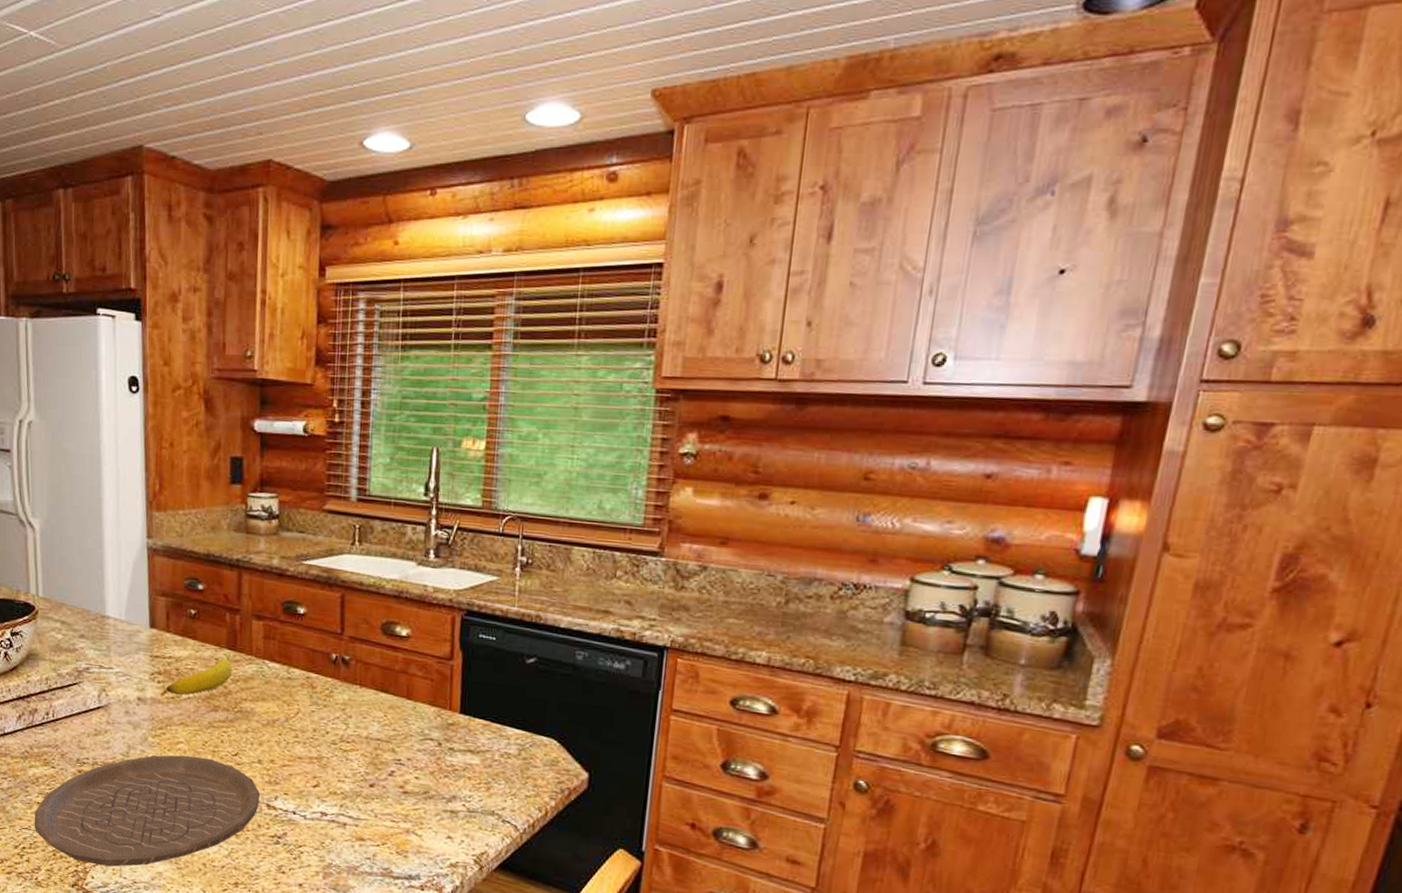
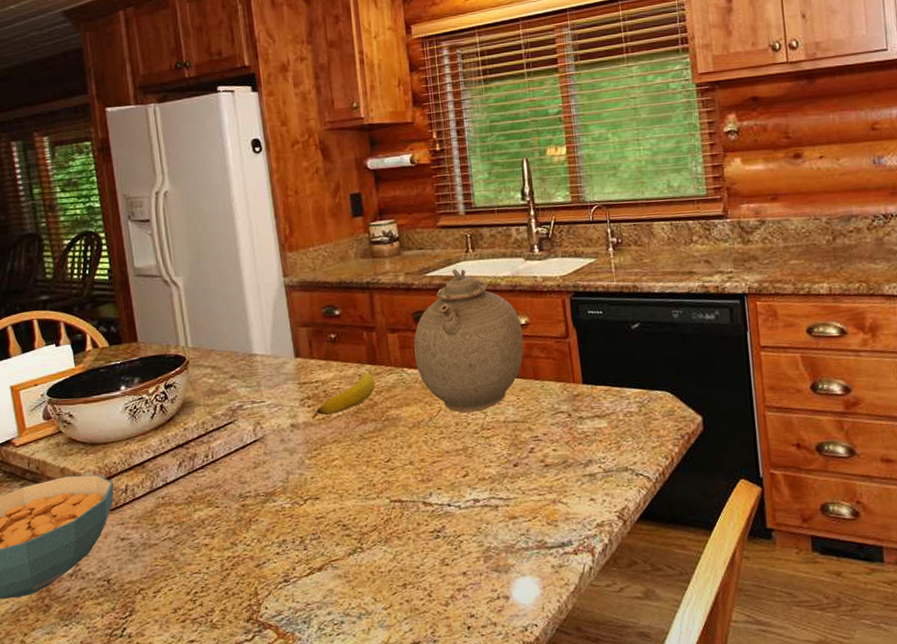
plate: present [34,755,260,867] -> none [203,469,416,595]
teapot: none [278,561,402,721] -> present [414,269,524,413]

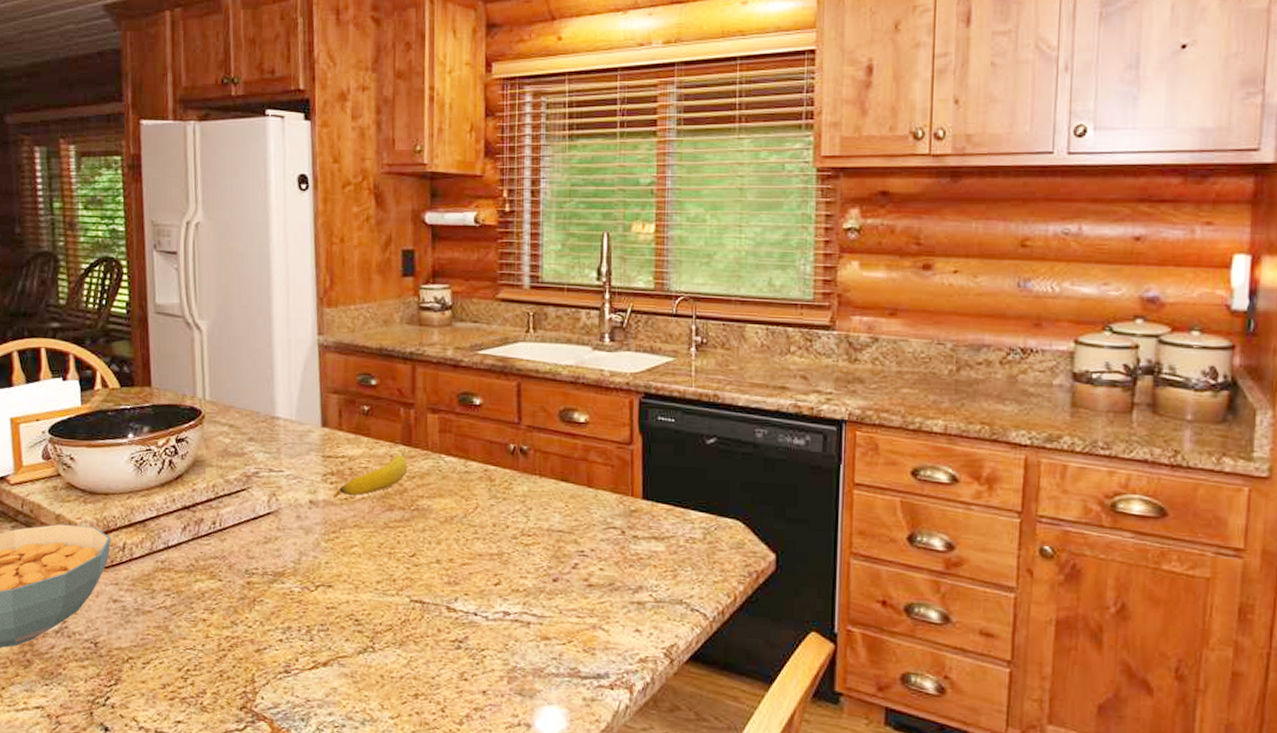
teapot: present [414,269,524,413] -> none [455,349,581,514]

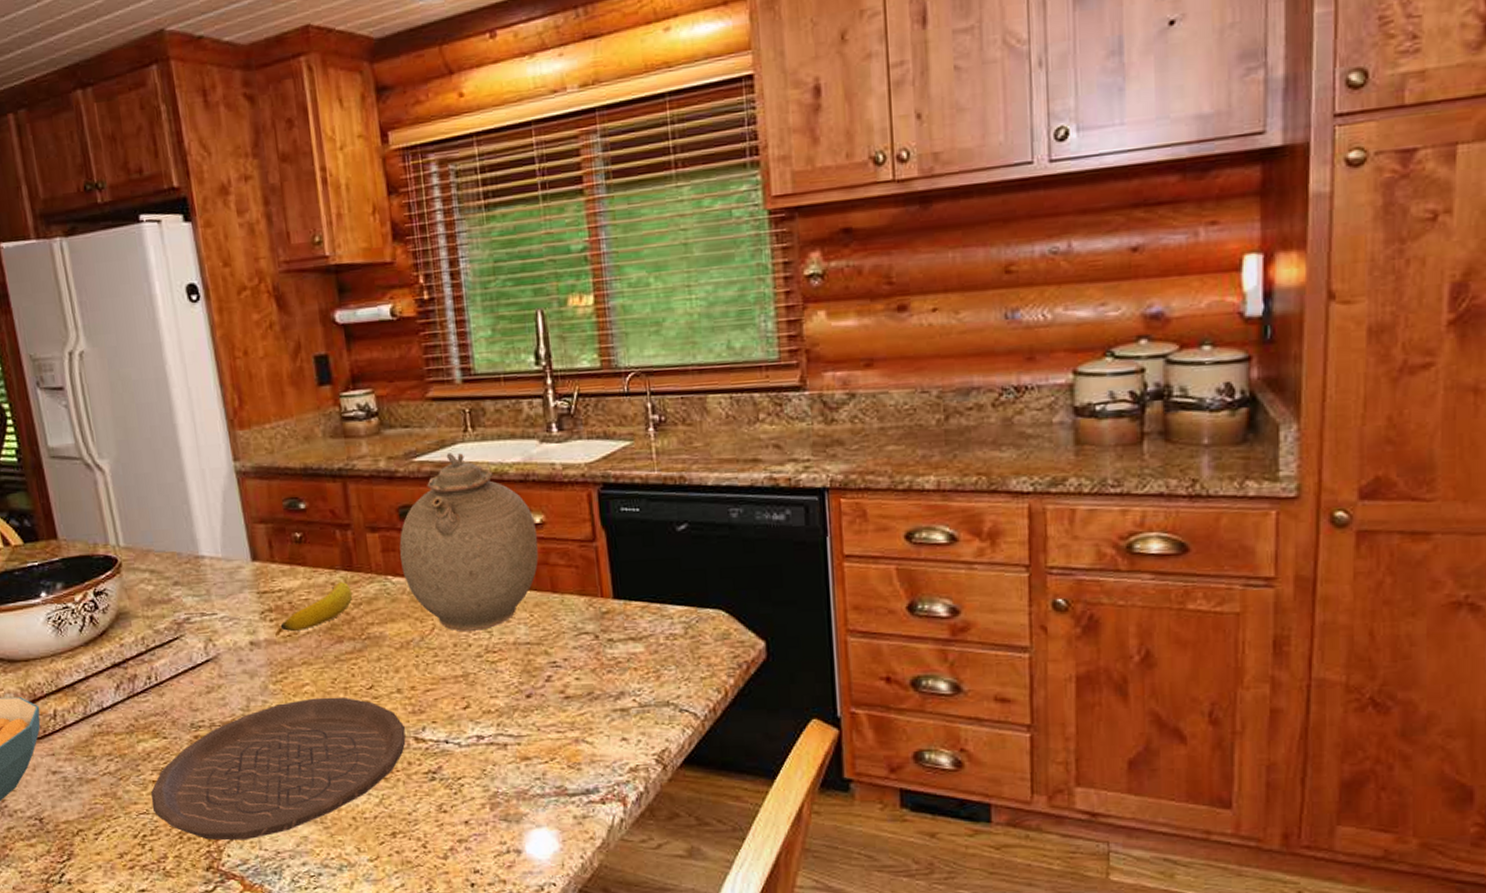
plate: none [199,559,439,686] -> present [150,696,406,841]
teapot: none [455,349,581,514] -> present [399,452,539,631]

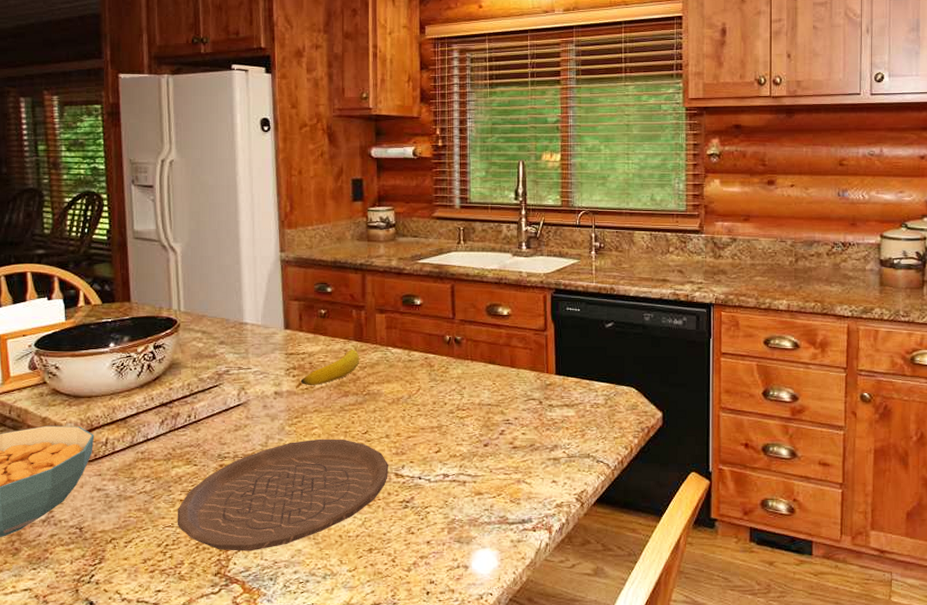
teapot: present [399,452,539,631] -> none [400,258,504,393]

